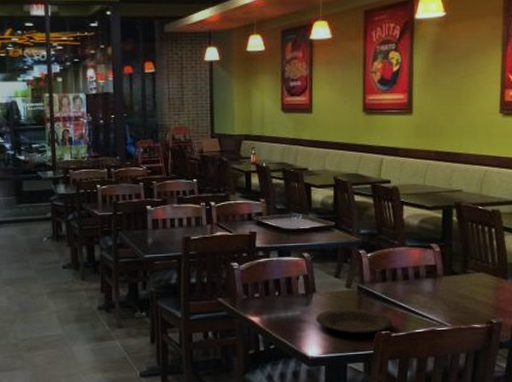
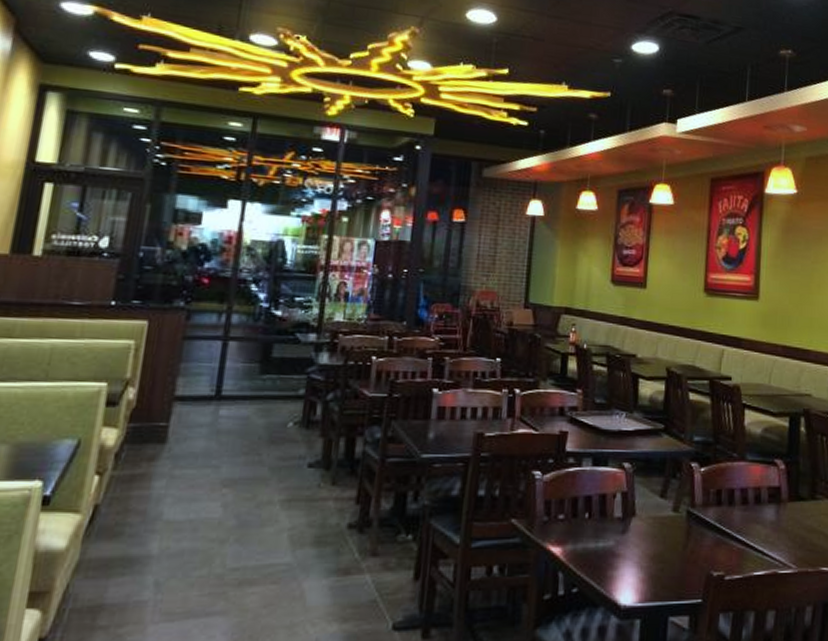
plate: present [316,308,393,335] -> none [633,540,727,576]

